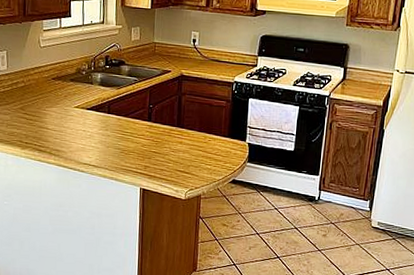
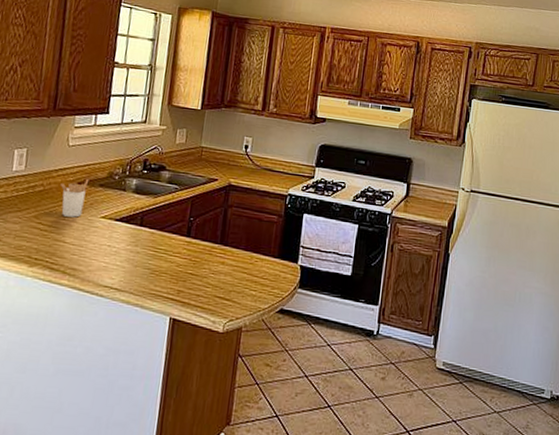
utensil holder: none [38,74,61,108] -> present [60,178,90,218]

